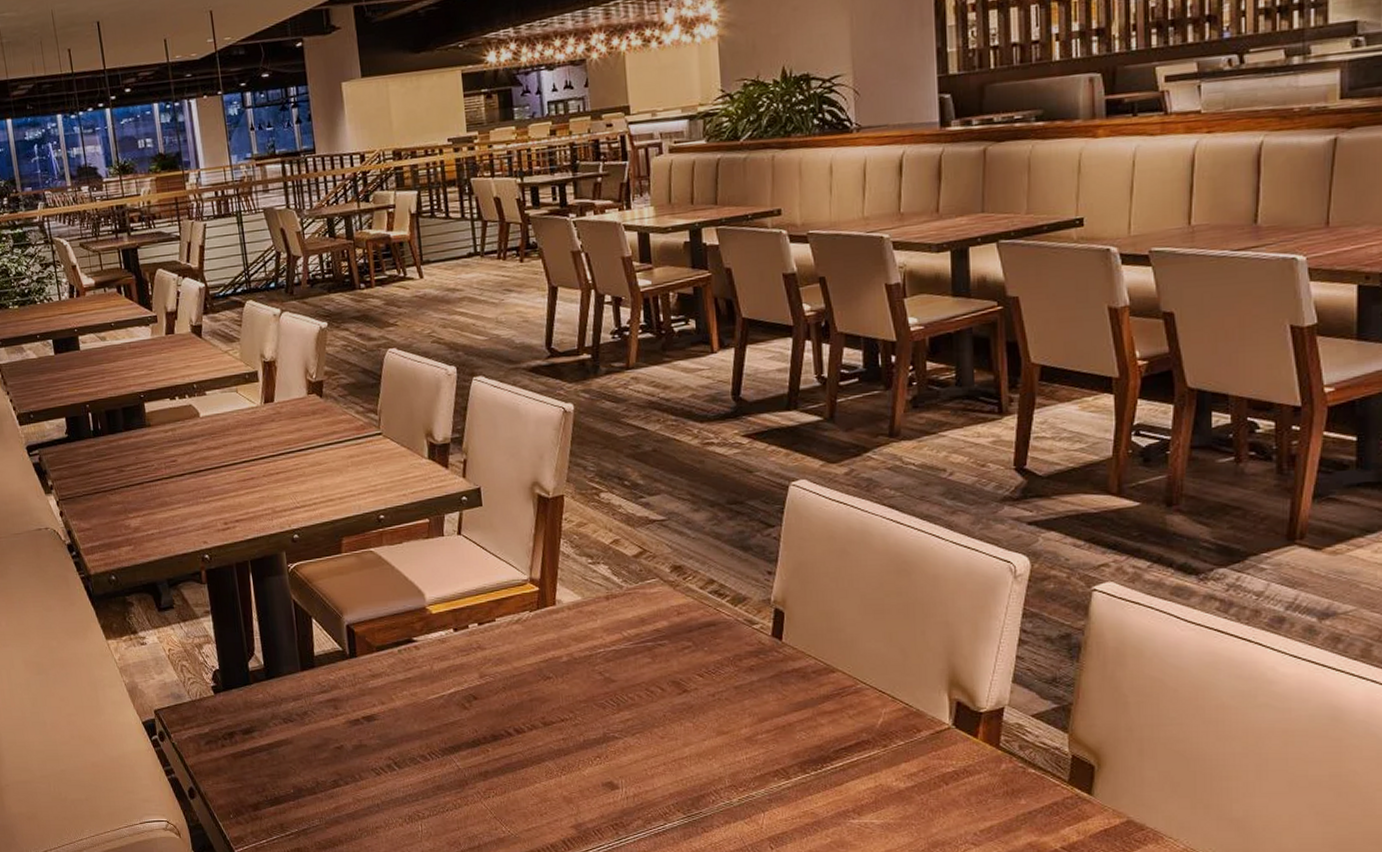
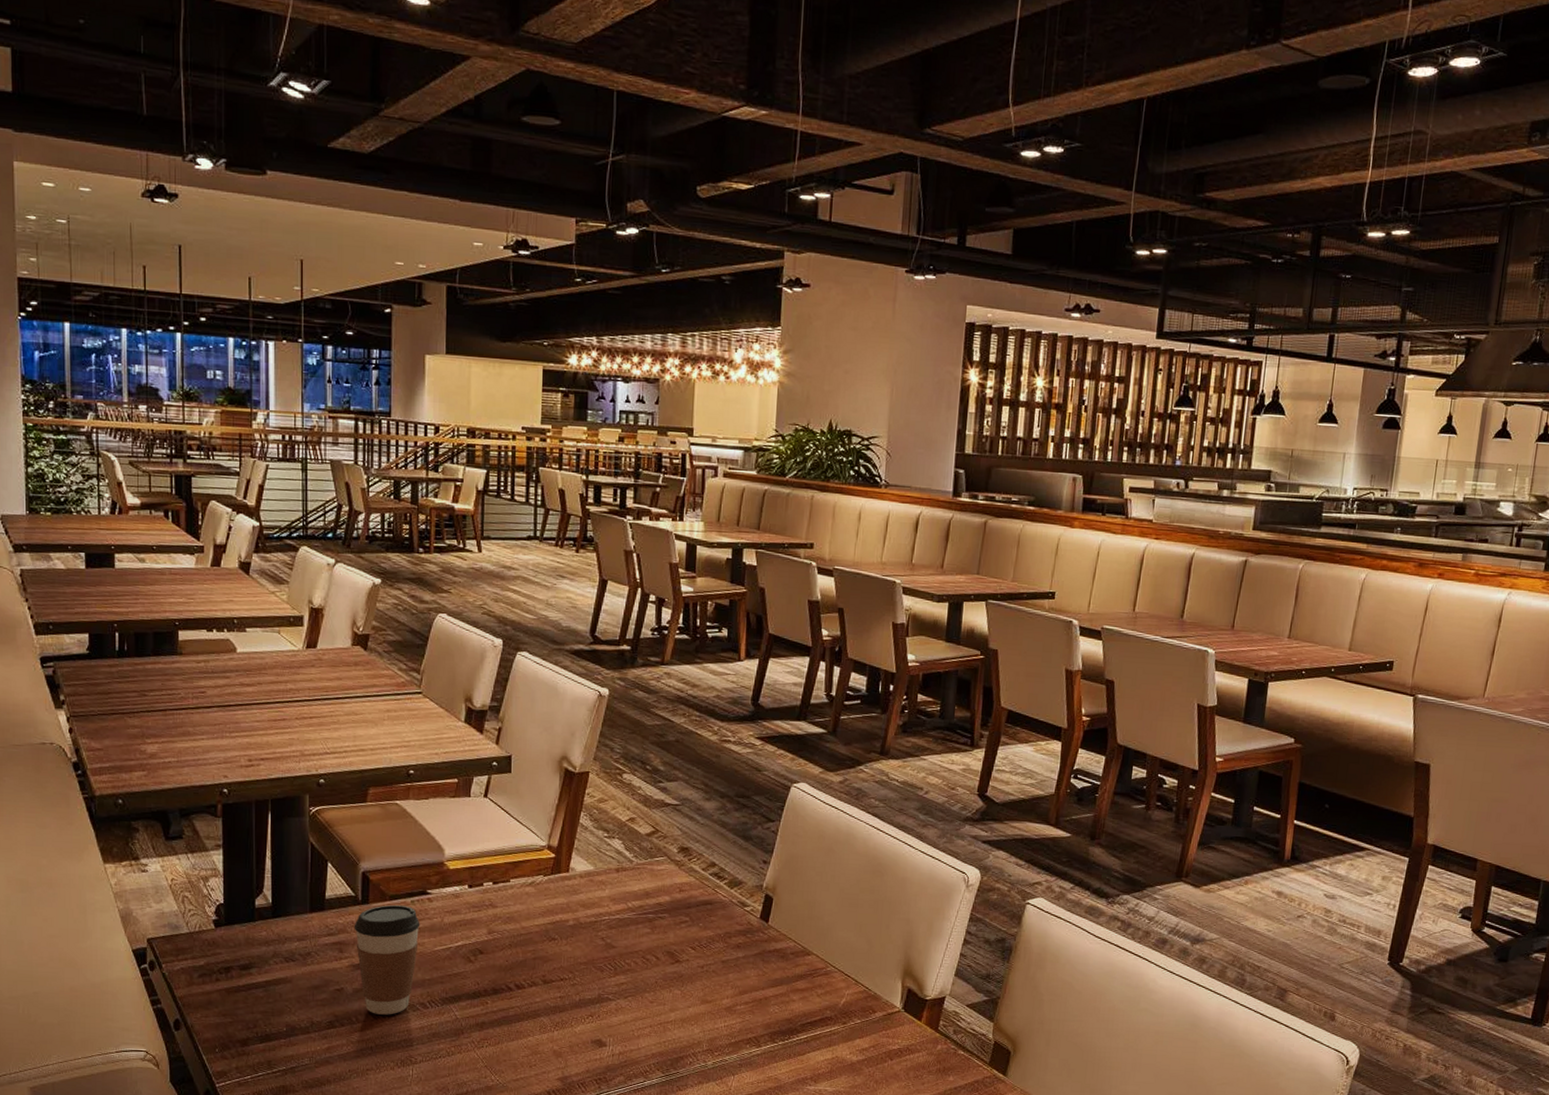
coffee cup: none [345,655,411,770] -> present [354,904,420,1015]

